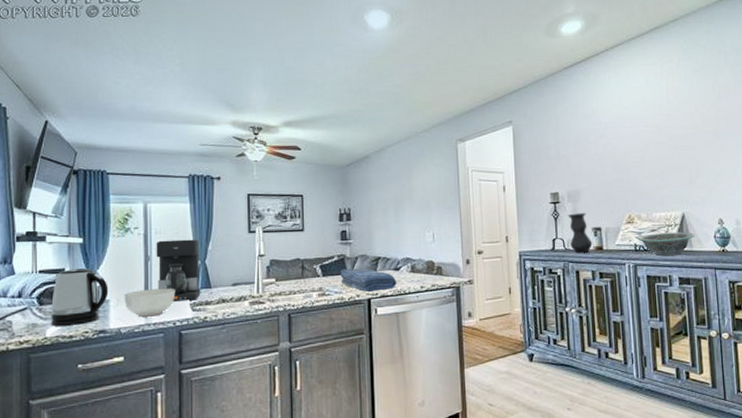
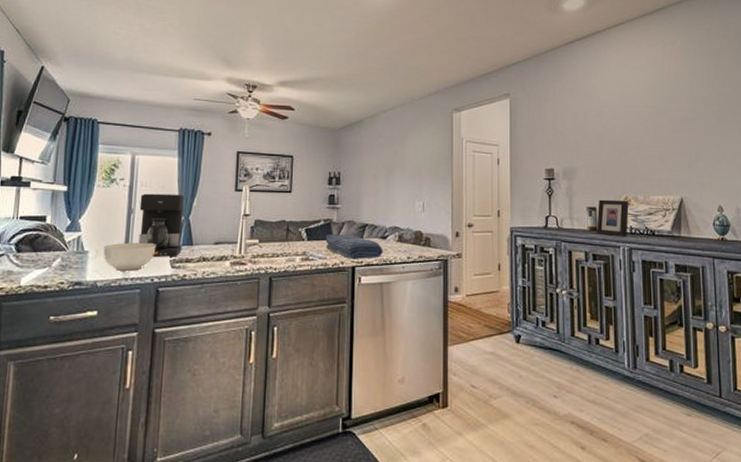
kettle: present [51,267,109,326] -> none [27,216,89,275]
vase: present [567,213,593,254] -> none [562,191,587,234]
picture frame: none [602,218,633,255] -> present [597,199,629,237]
decorative bowl: present [637,232,696,257] -> none [633,216,694,242]

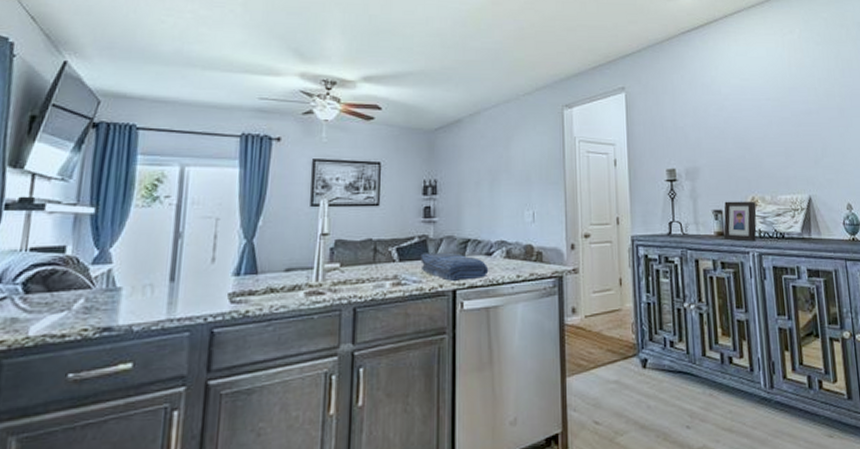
bowl: present [103,242,156,271] -> none [141,273,211,310]
coffee maker: present [138,193,184,258] -> none [187,212,247,292]

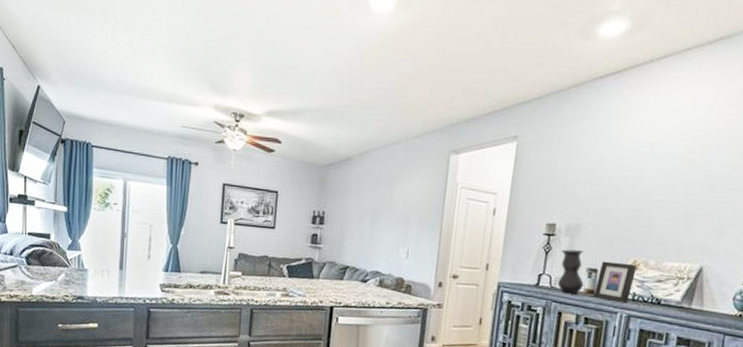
towel: present [420,252,489,281] -> none [306,273,363,300]
vase: none [685,193,713,240] -> present [557,249,584,295]

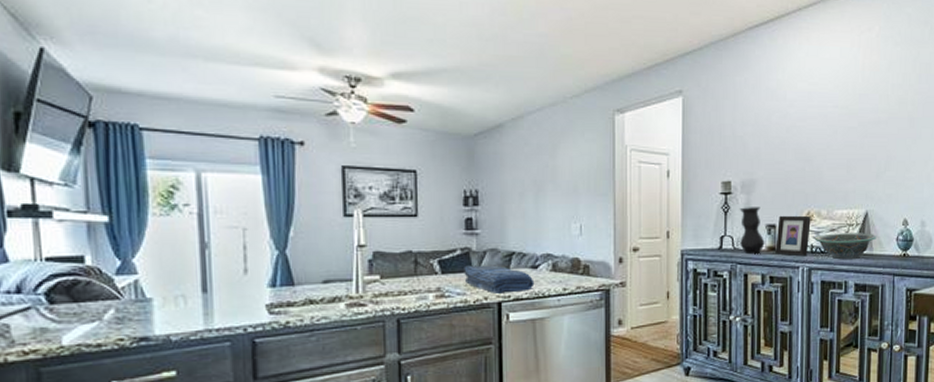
towel: none [306,273,363,300] -> present [464,265,535,294]
decorative bowl: none [637,284,711,313] -> present [814,233,878,260]

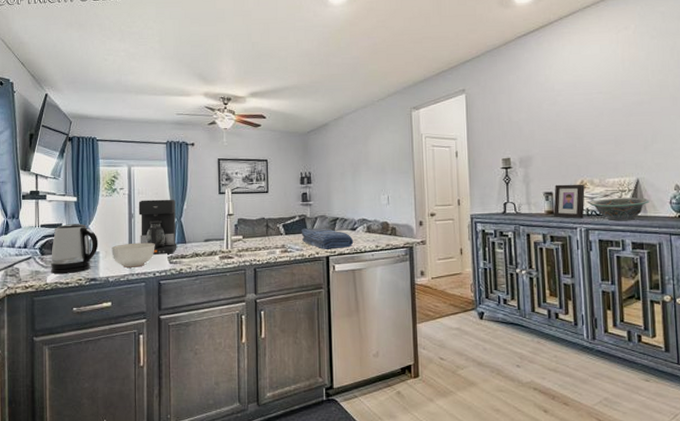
kettle: none [67,255,151,332] -> present [51,223,98,274]
bowl: none [173,284,246,321] -> present [111,242,155,268]
coffee maker: none [215,222,281,303] -> present [138,199,177,256]
vase: present [739,207,765,255] -> none [519,178,544,218]

